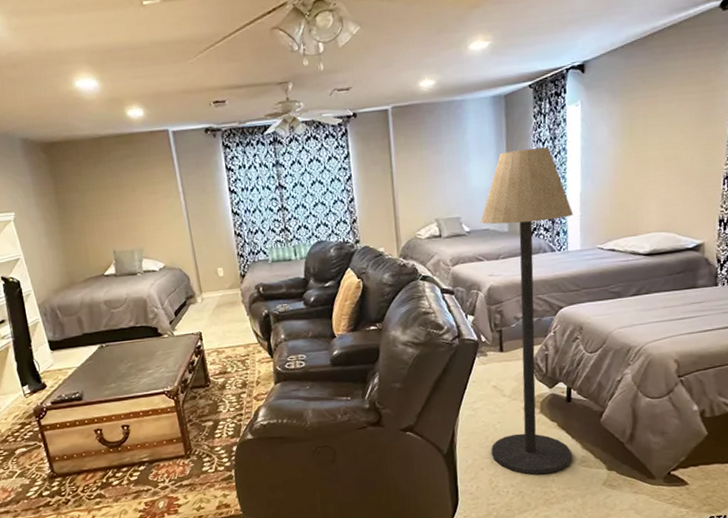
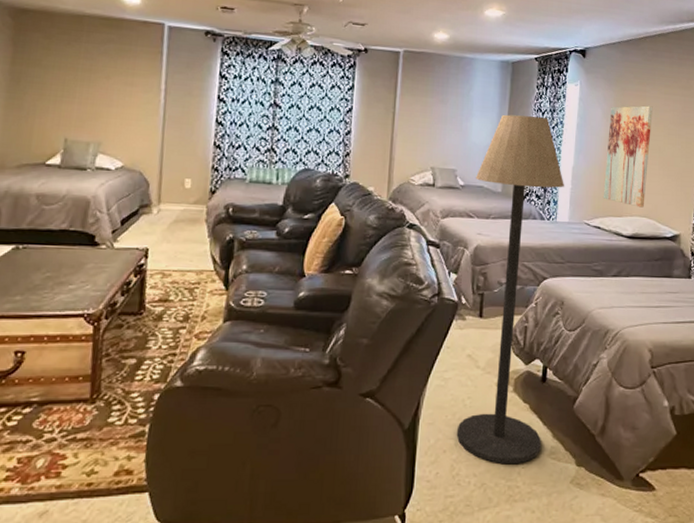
wall art: none [615,111,666,223] -> present [603,105,653,208]

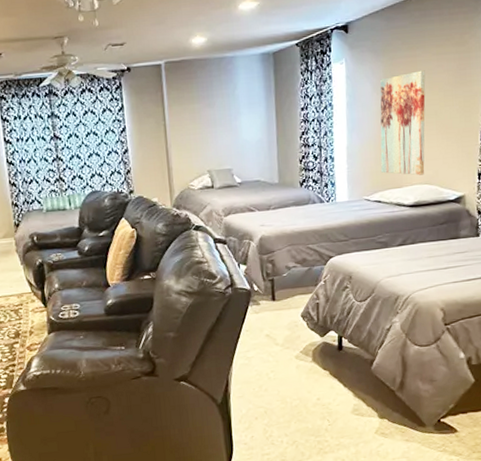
floor lamp: present [456,114,564,465] -> none [251,103,344,423]

